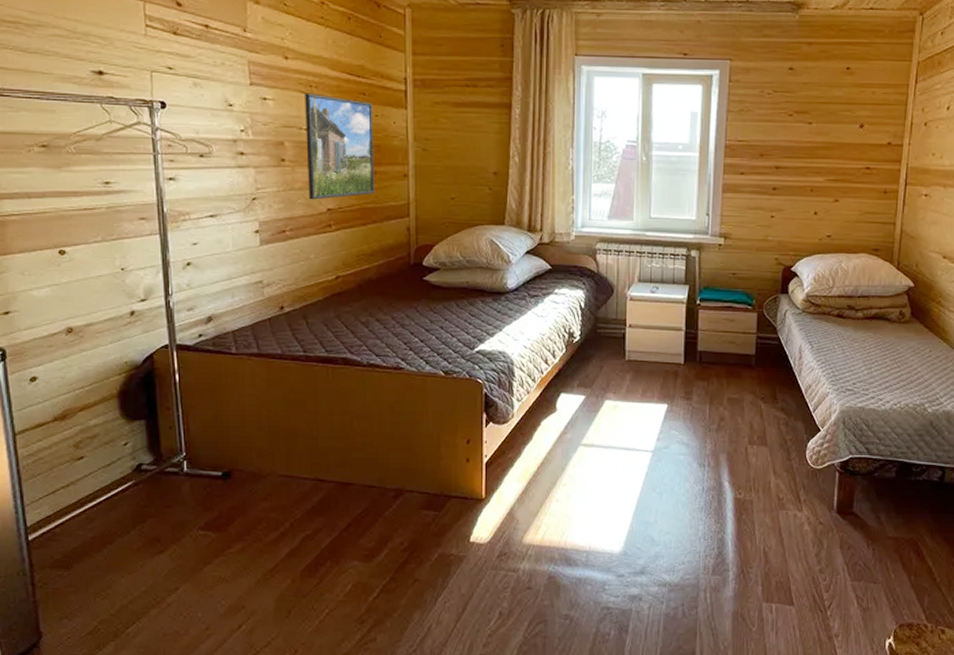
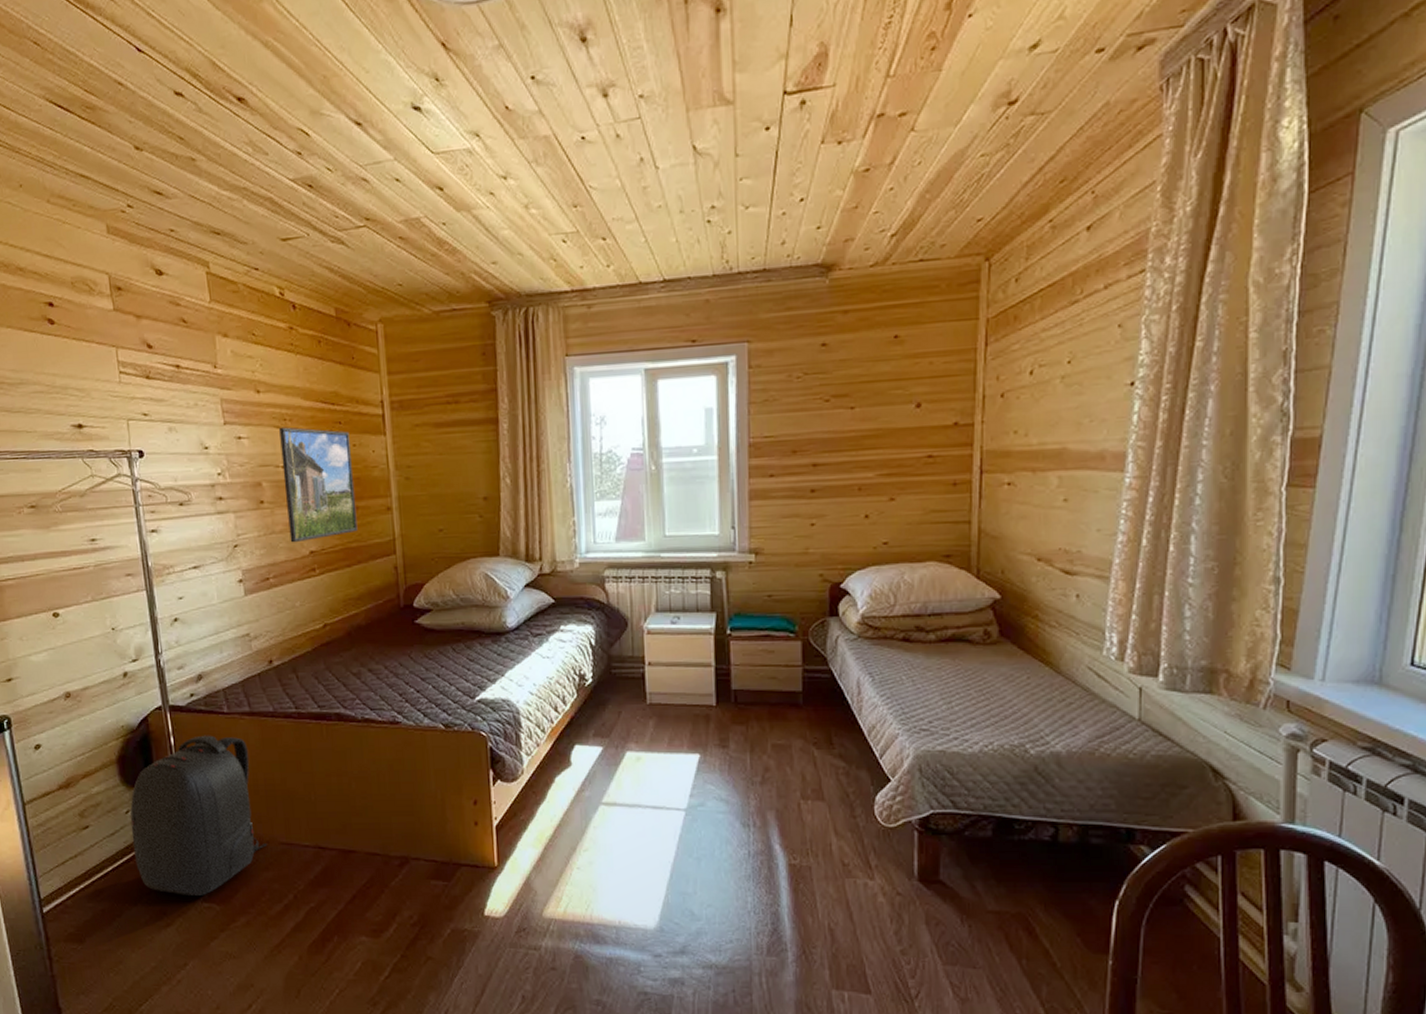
backpack: none [128,373,267,524] -> present [130,735,267,895]

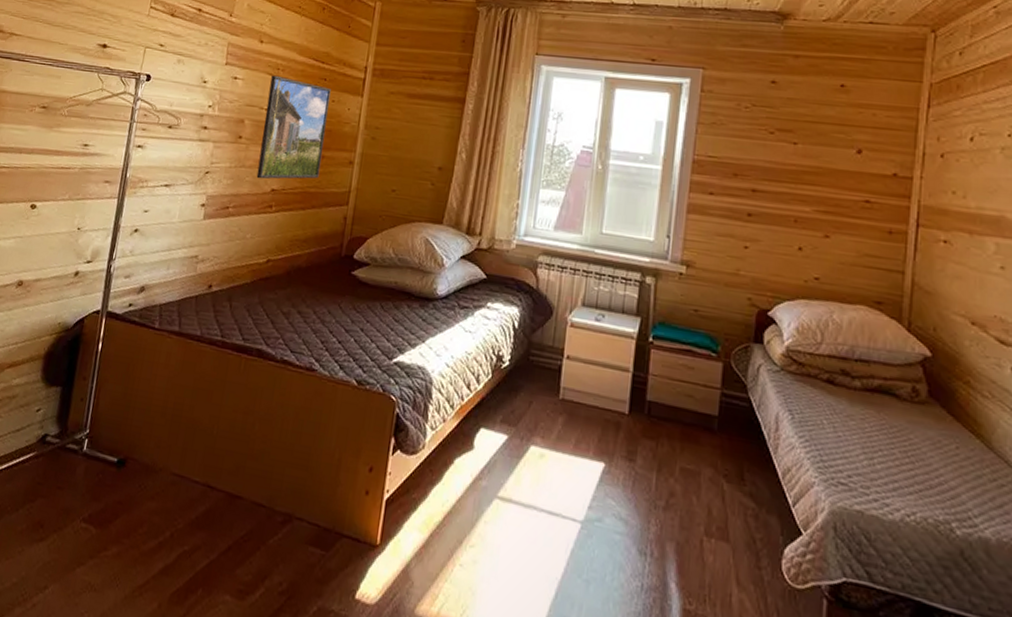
backpack: present [130,735,267,895] -> none [30,346,167,515]

